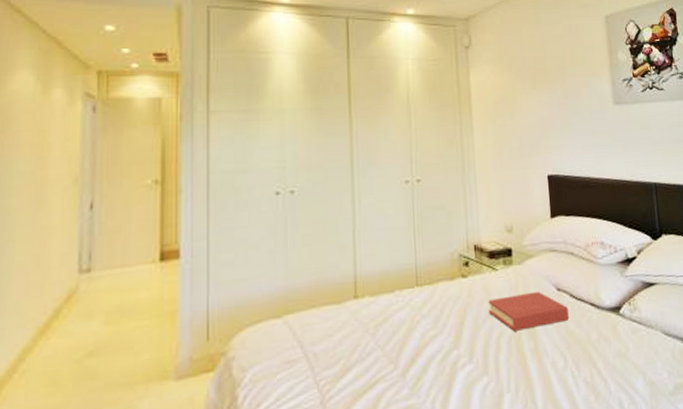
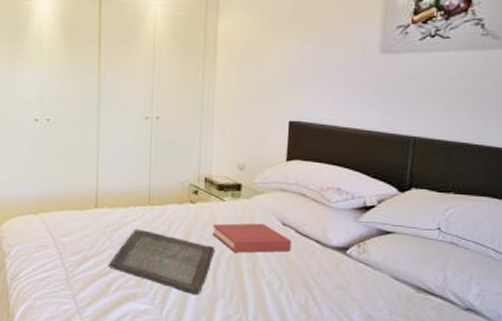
serving tray: none [374,318,493,395] -> present [108,229,214,295]

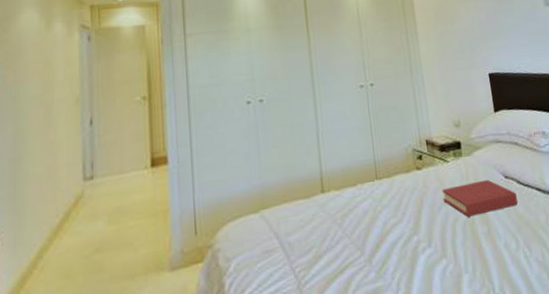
serving tray: present [108,229,214,295] -> none [343,208,449,276]

